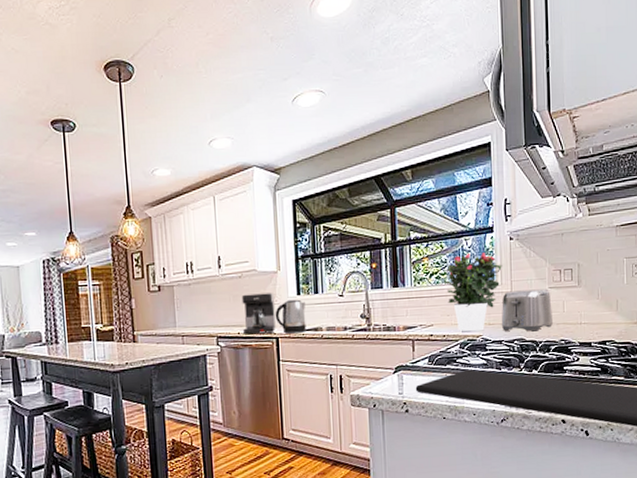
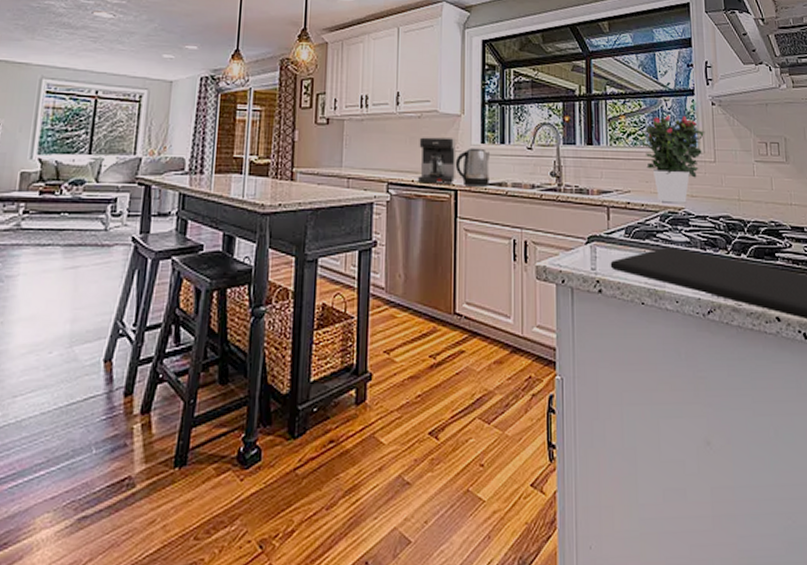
toaster: present [501,289,553,332] -> none [704,161,761,209]

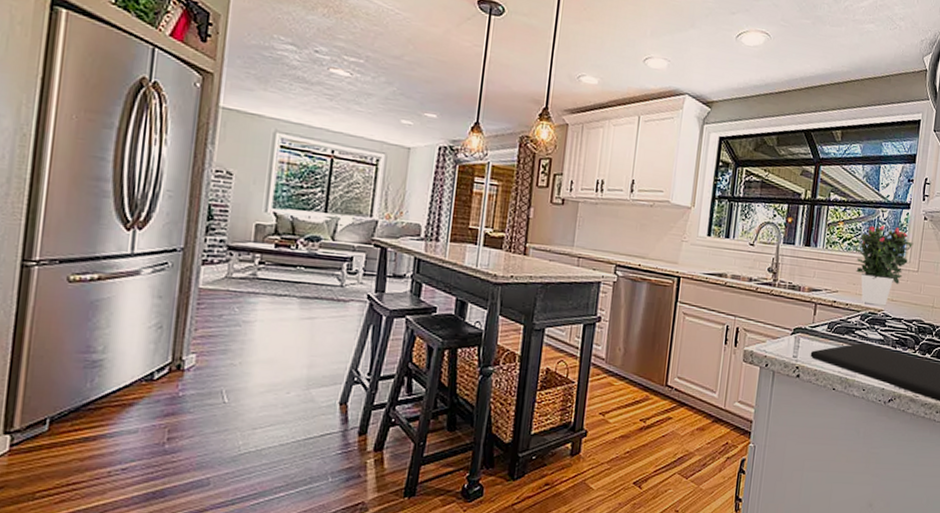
coffee maker: present [418,137,457,185] -> none [645,225,684,271]
kettle: present [455,148,489,187] -> none [680,239,714,276]

